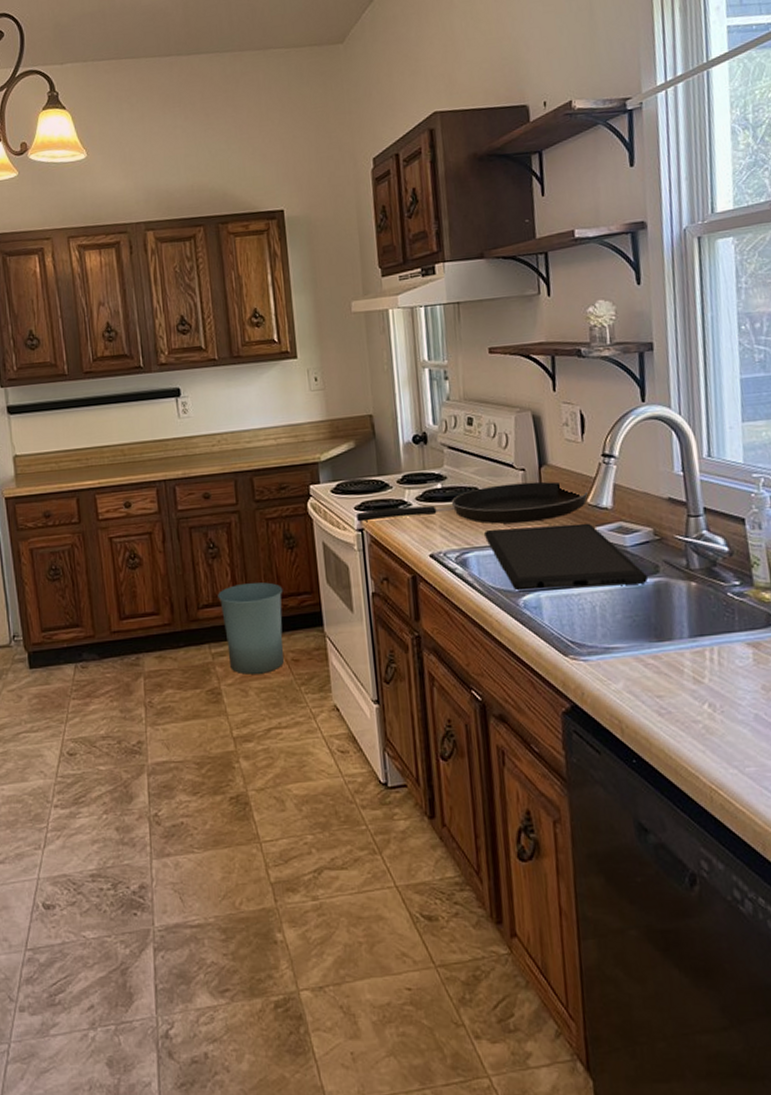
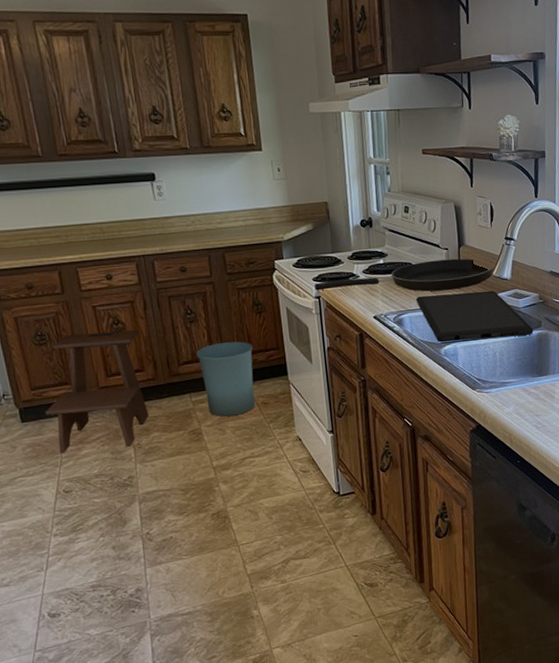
step stool: none [53,565,163,708] -> present [44,329,149,454]

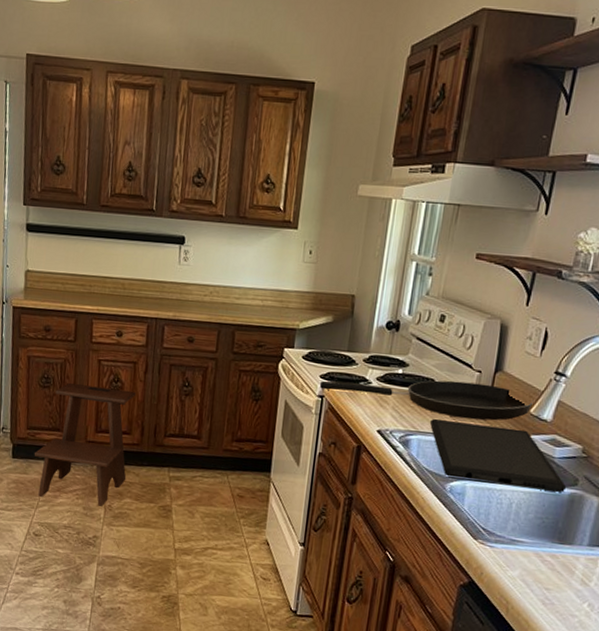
waste bin: present [196,341,255,417] -> none [183,422,242,502]

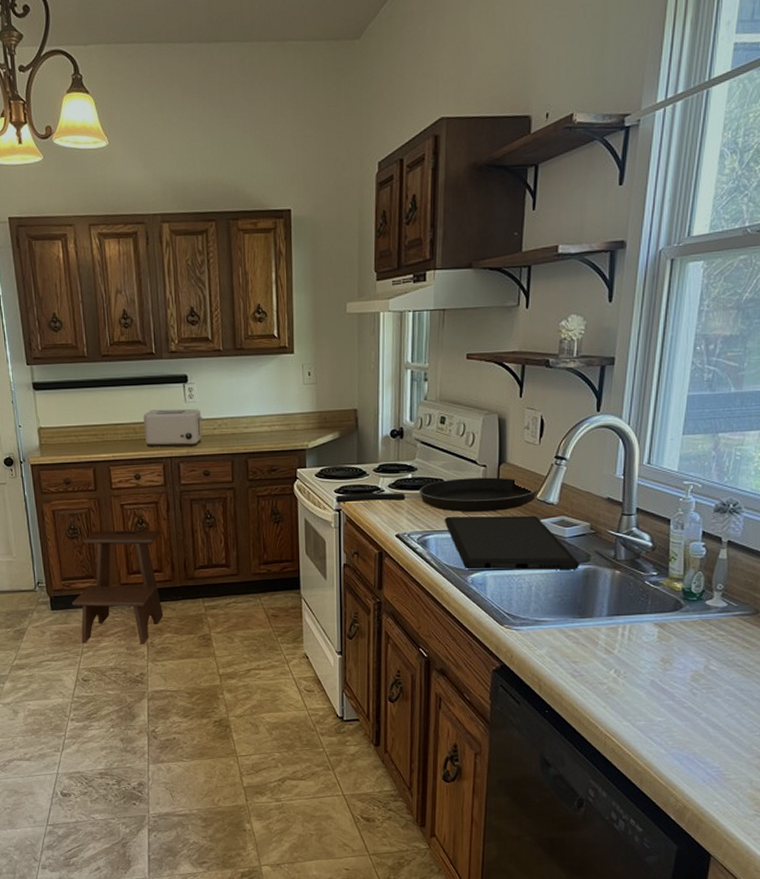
toaster: none [132,267,195,311] -> present [143,408,203,448]

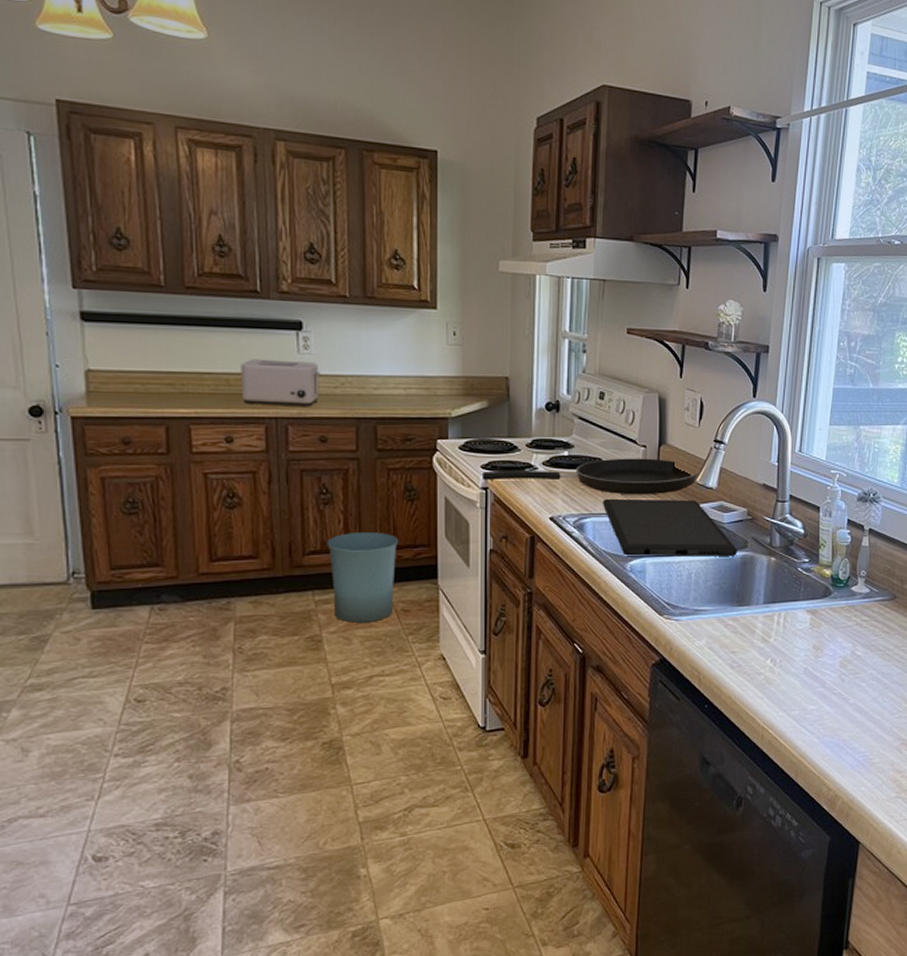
step stool: present [71,530,164,644] -> none [124,504,260,652]
waste bin: none [212,550,268,625] -> present [327,532,399,623]

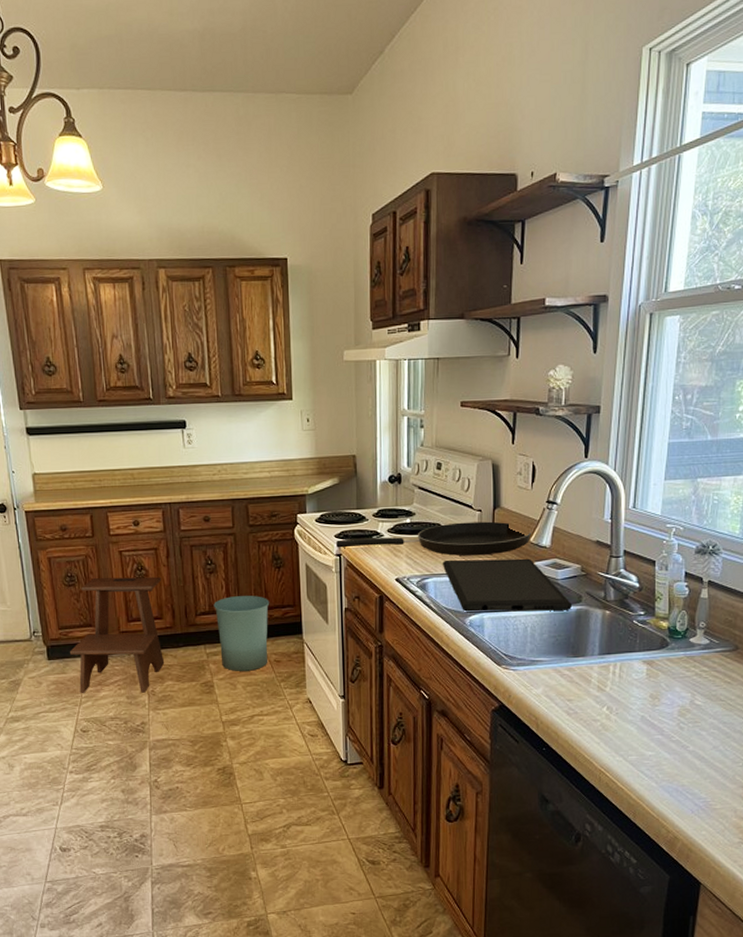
step stool: none [124,504,260,652] -> present [69,576,165,693]
toaster: present [241,359,321,407] -> none [141,454,202,493]

